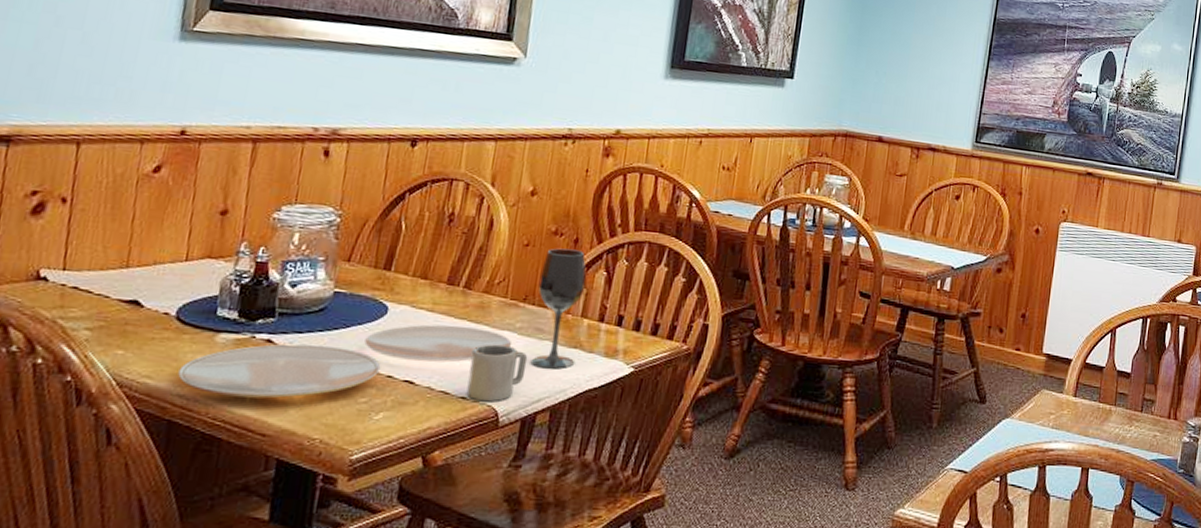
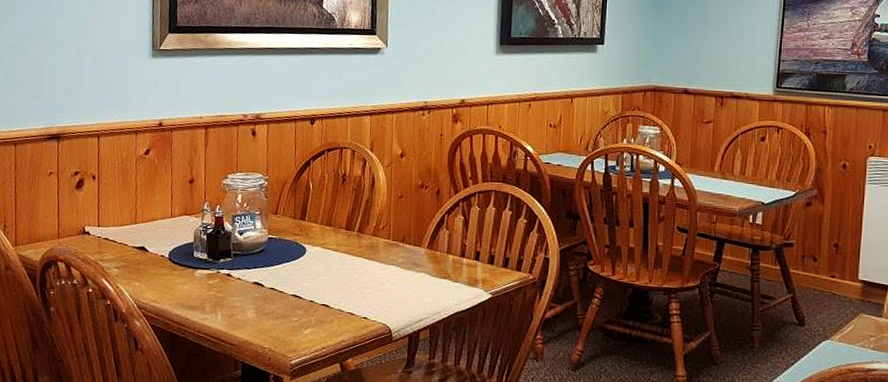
plate: present [178,344,381,399] -> none [174,277,305,318]
plate: present [364,324,513,363] -> none [292,261,397,291]
cup: present [466,344,528,402] -> none [367,276,410,321]
wine glass: present [530,248,586,370] -> none [412,198,448,296]

